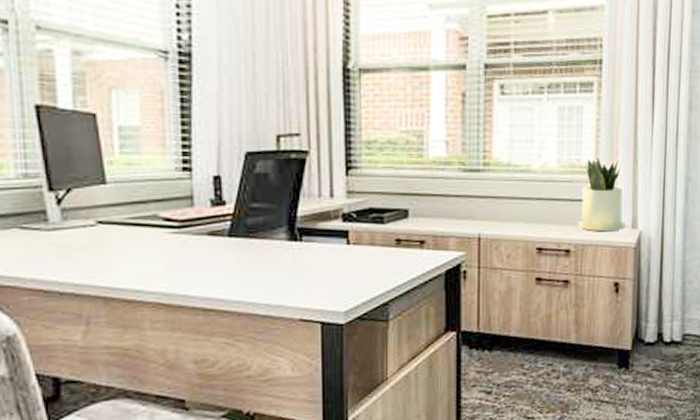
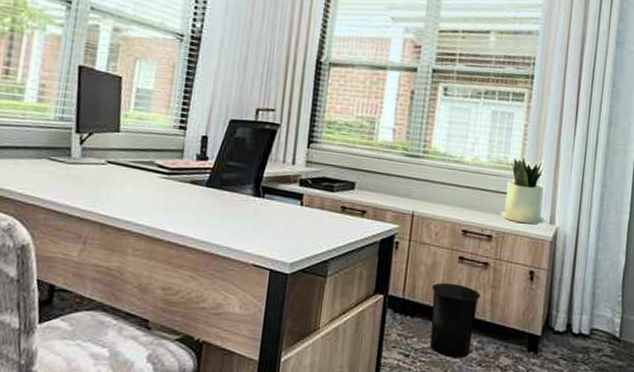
waste bin: none [510,308,563,388] -> present [430,282,481,359]

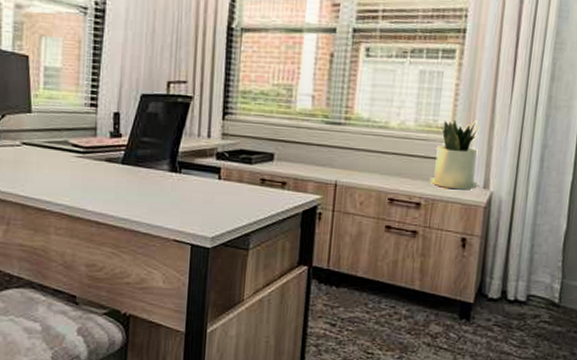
waste bin: present [430,282,481,359] -> none [357,252,409,327]

